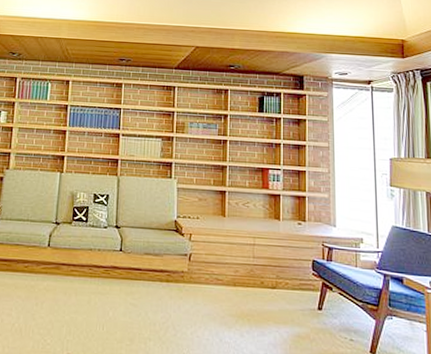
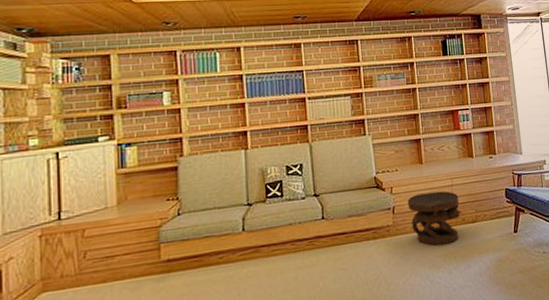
side table: none [205,246,261,304] -> present [407,191,462,246]

